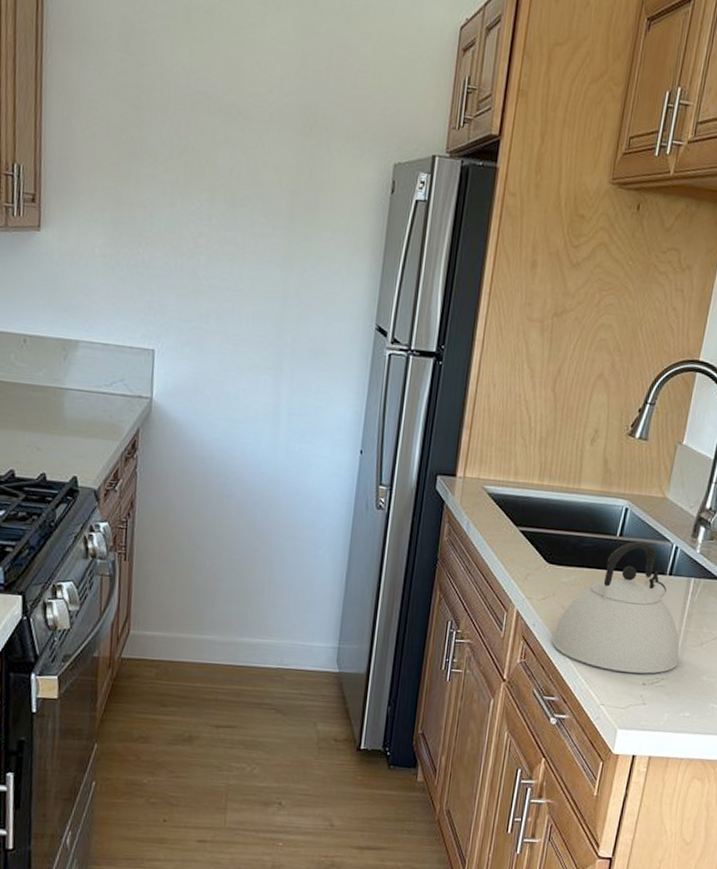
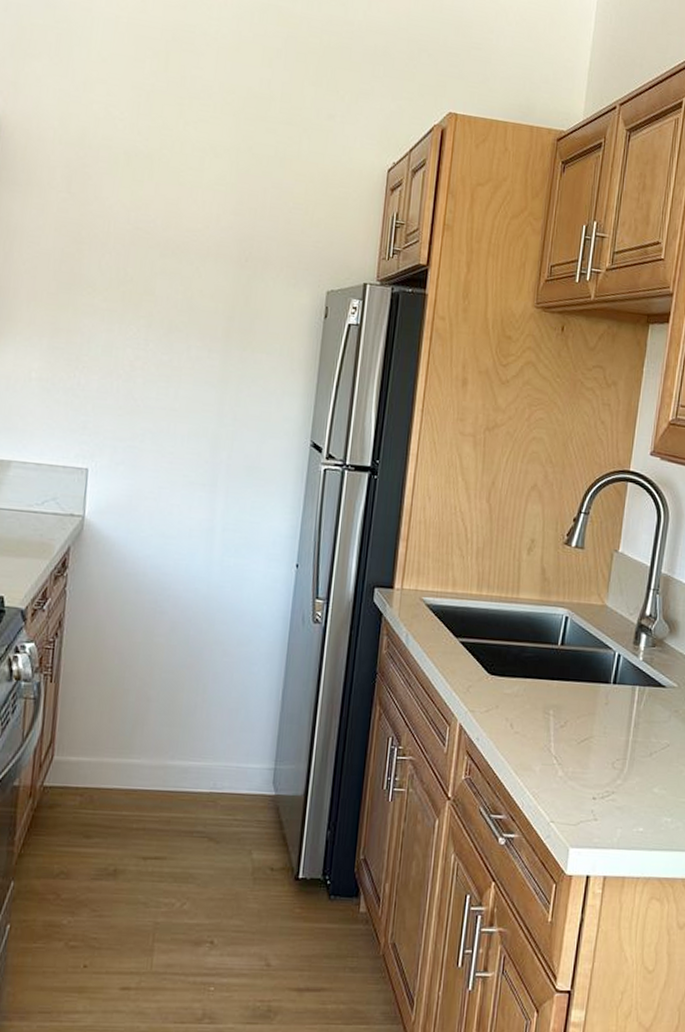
kettle: present [552,541,680,674] -> none [497,649,629,788]

